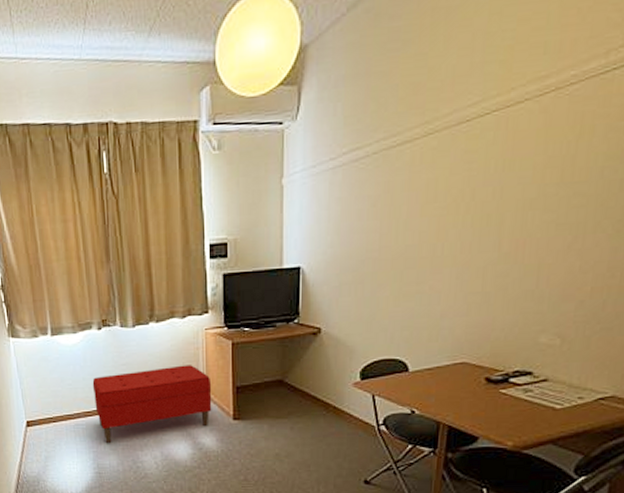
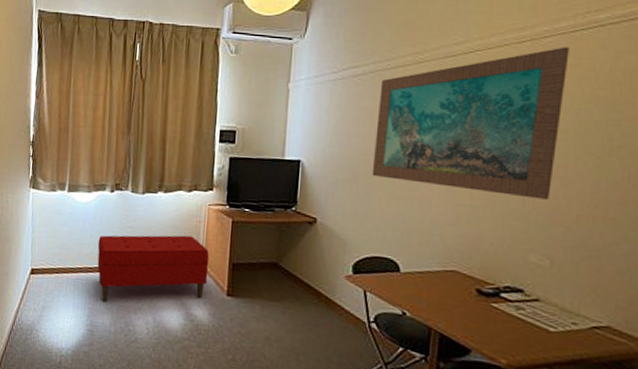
wall art: none [378,93,598,276] -> present [372,47,569,200]

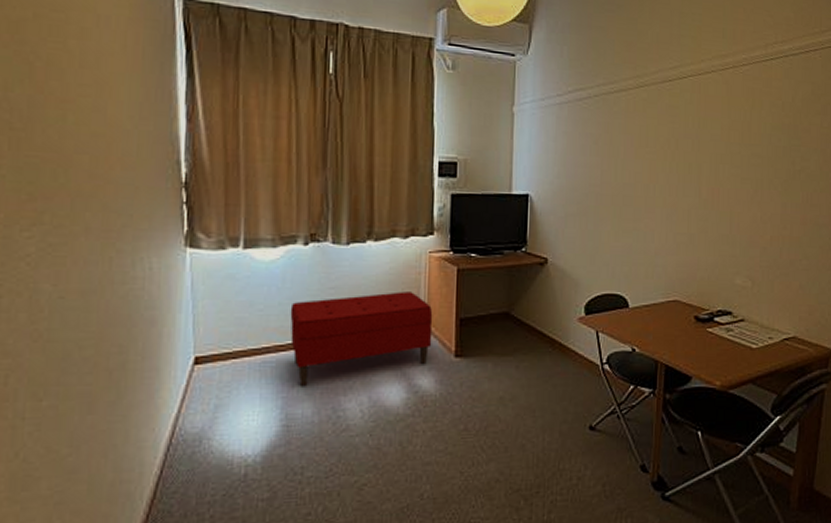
wall art: present [372,47,569,200] -> none [600,75,762,223]

